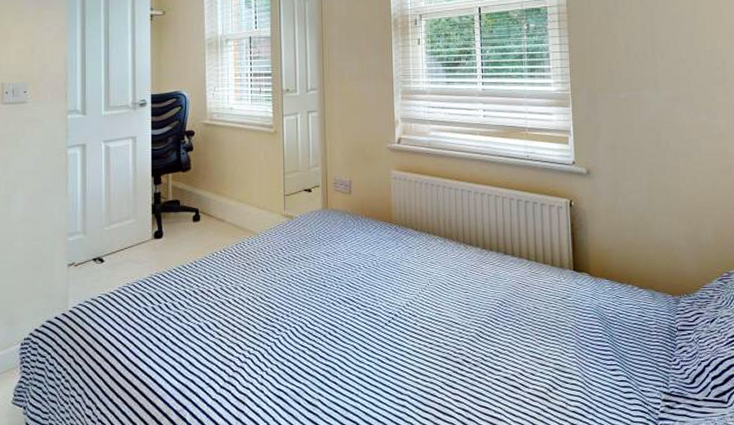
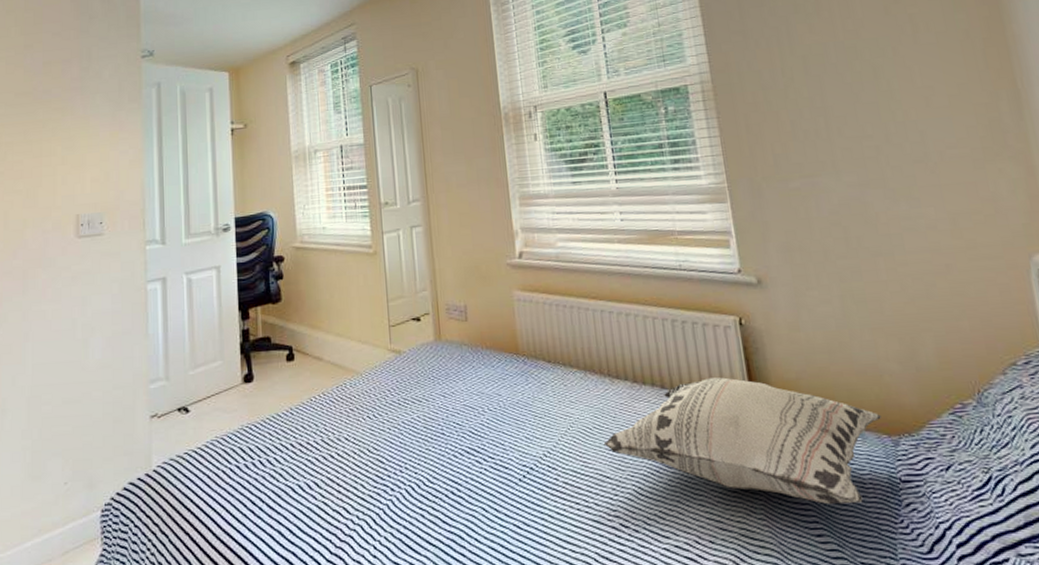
decorative pillow: none [455,247,669,346] -> present [603,377,881,504]

